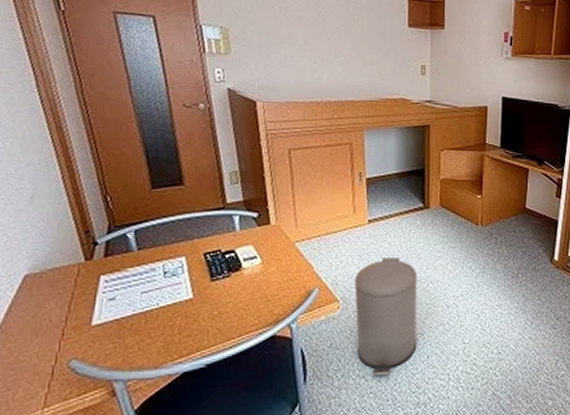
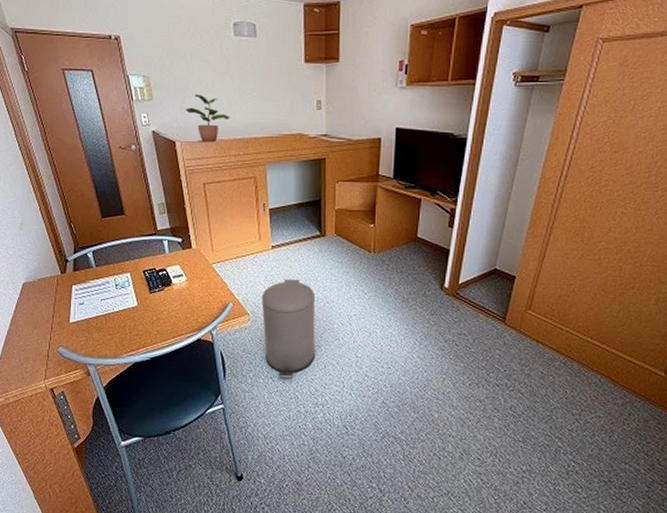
potted plant: none [270,50,324,105] -> present [185,94,230,143]

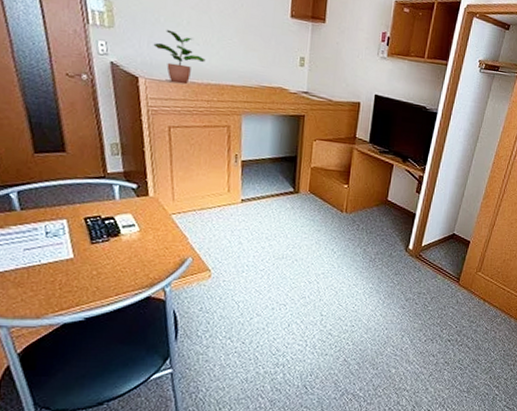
pedal bin: present [261,279,316,379] -> none [225,235,284,338]

